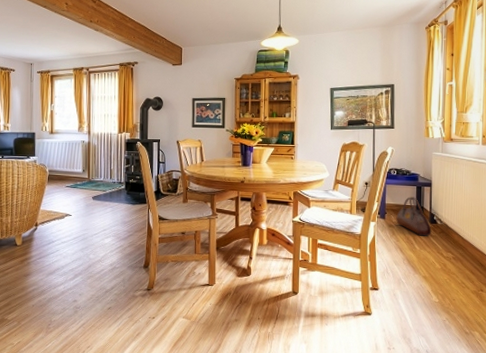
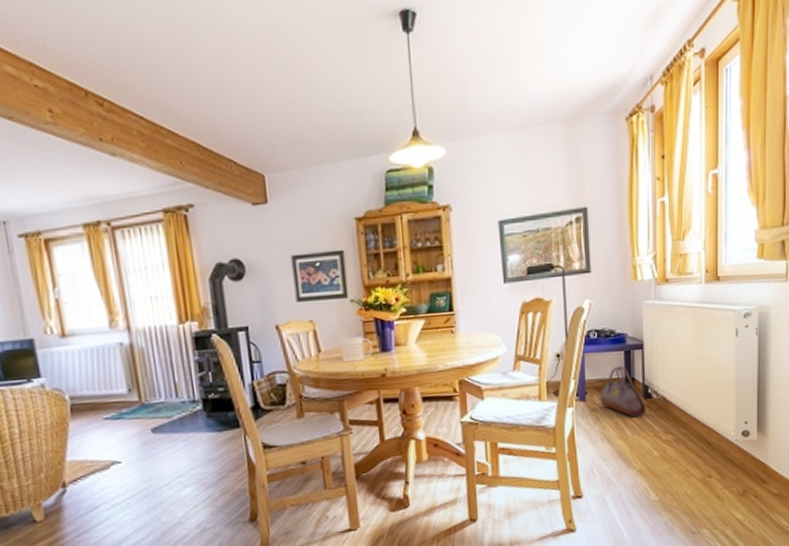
mug: none [216,153,237,171] -> present [339,336,373,363]

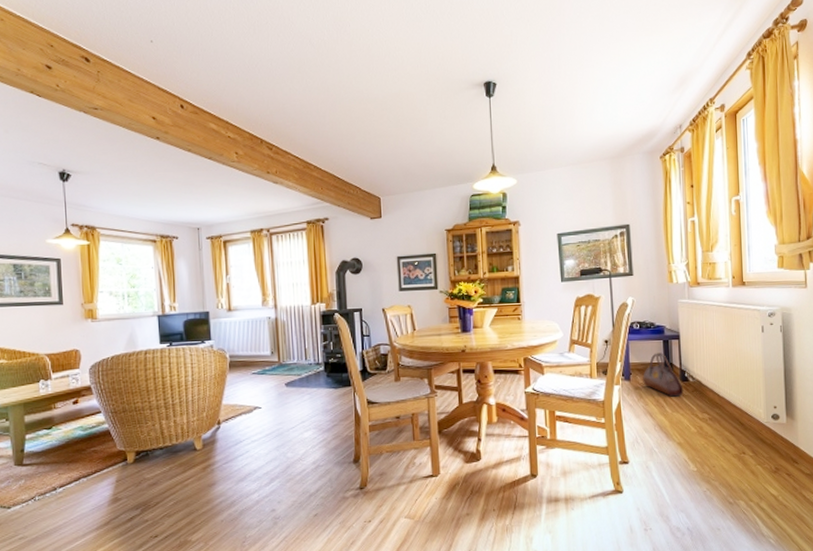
mug: present [339,336,373,363] -> none [430,319,456,340]

